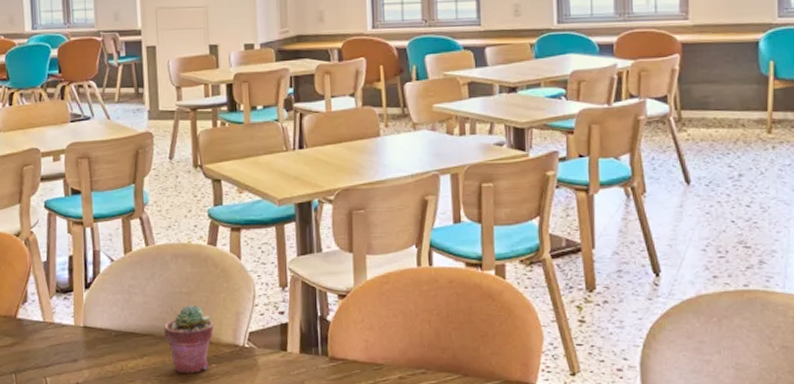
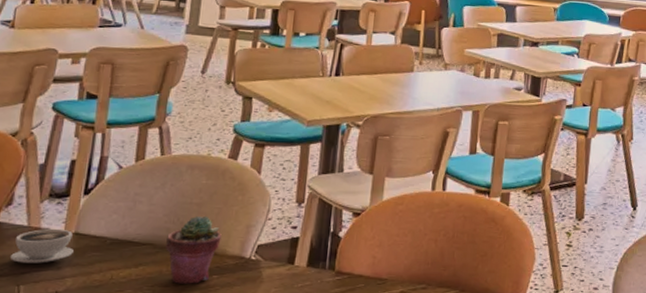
cappuccino: none [33,323,85,356] -> present [9,228,74,263]

